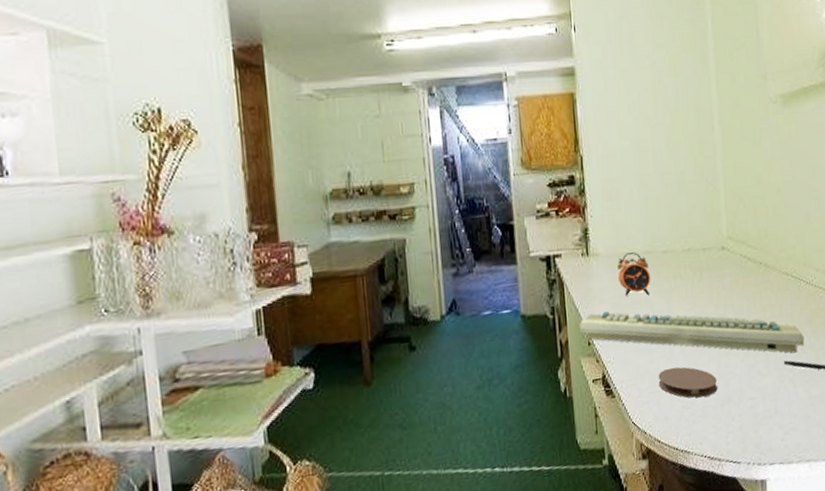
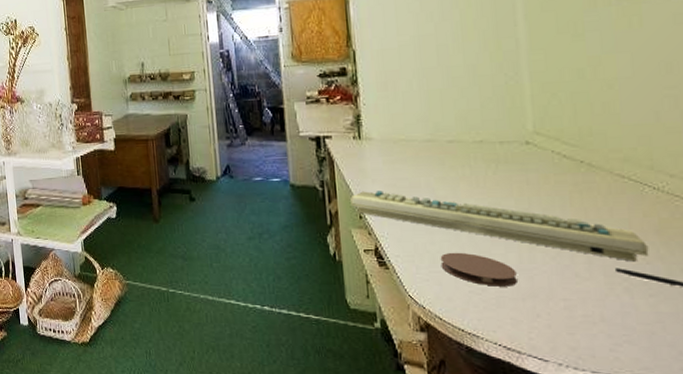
alarm clock: present [617,252,651,296] -> none [392,139,433,181]

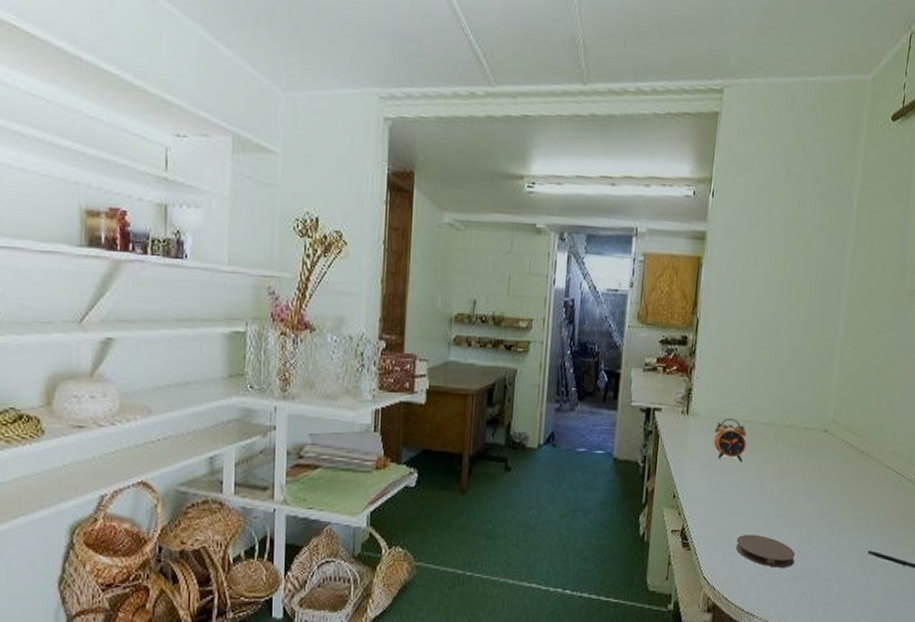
keyboard: present [350,191,647,262] -> none [667,469,894,545]
alarm clock: none [392,139,433,181] -> present [714,419,747,463]

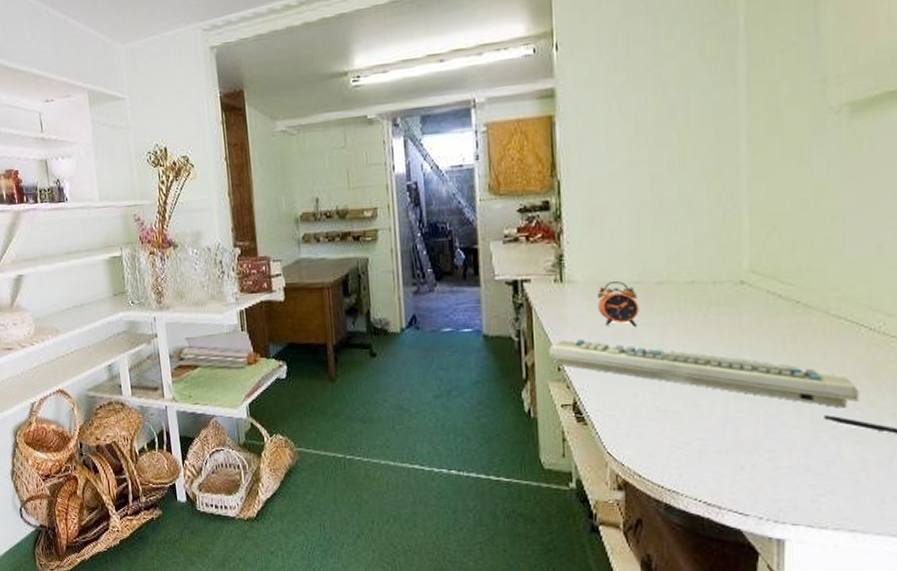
keyboard: none [667,469,894,545] -> present [549,339,858,408]
coaster: present [735,534,795,568] -> none [642,404,722,439]

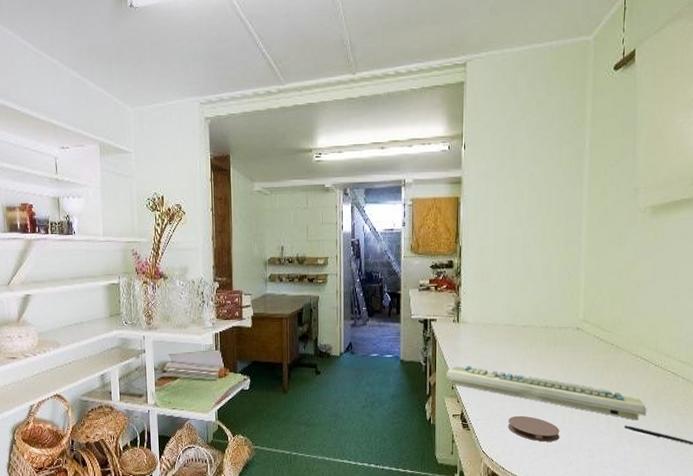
alarm clock: present [596,281,639,327] -> none [481,324,510,358]
coaster: none [642,404,722,439] -> present [508,415,560,442]

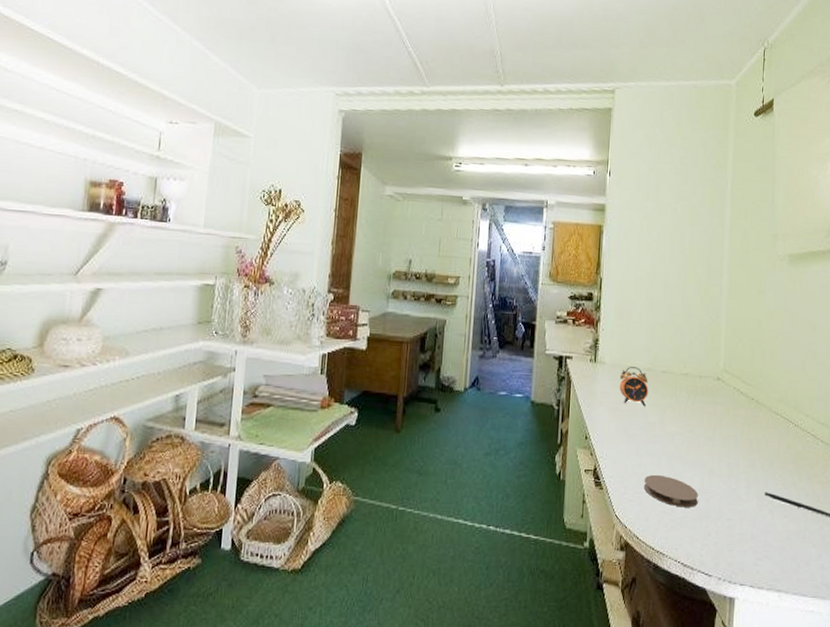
keyboard: present [446,366,646,421] -> none [580,412,786,487]
alarm clock: none [481,324,510,358] -> present [619,367,649,407]

